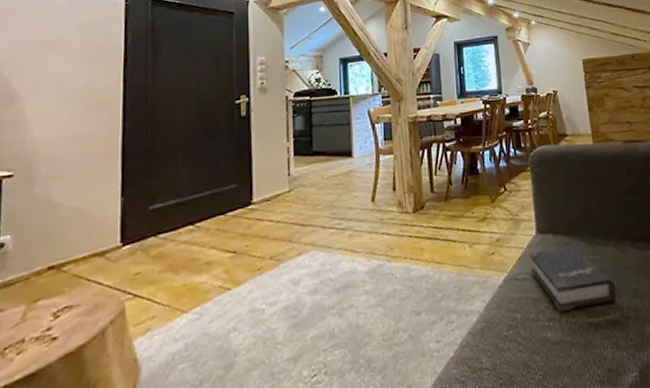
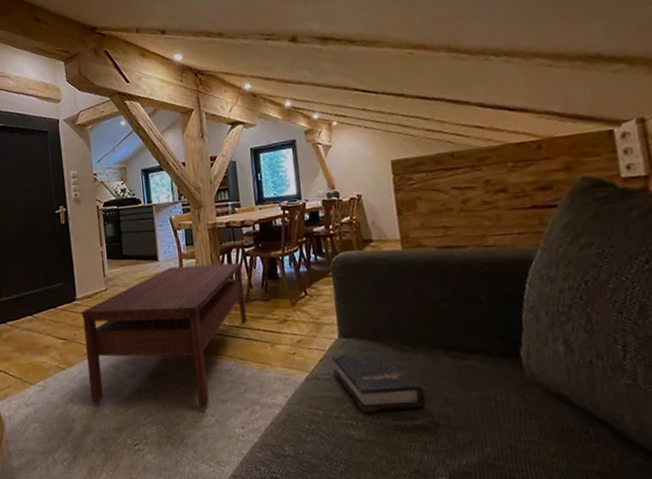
coffee table: none [257,157,447,330] -> present [81,262,248,408]

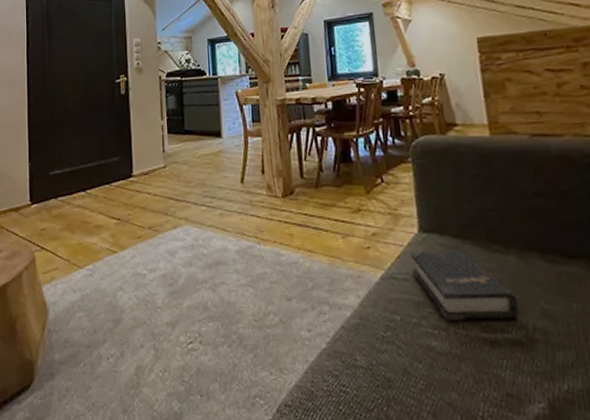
coffee table: present [81,262,248,408] -> none [137,142,317,305]

